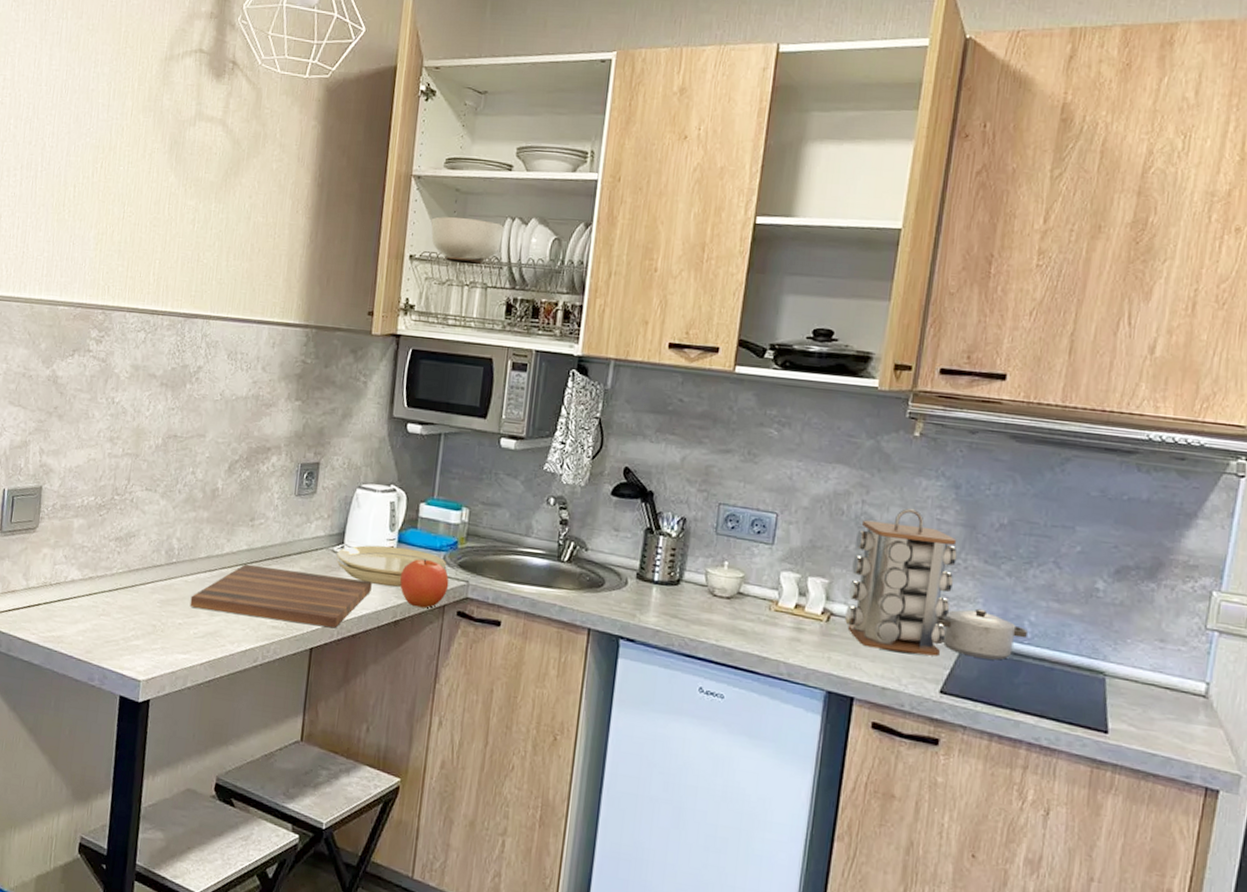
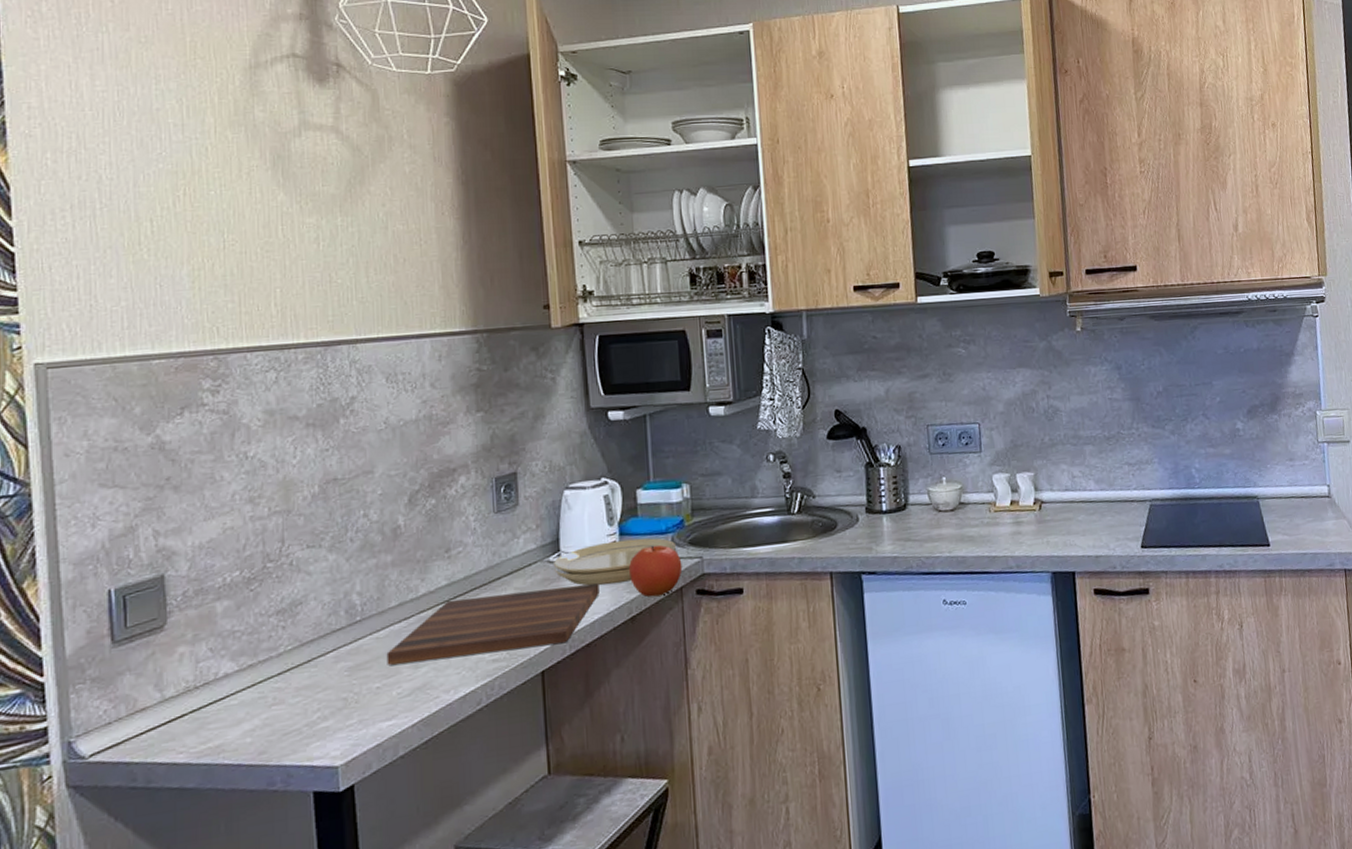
bowl: present [430,216,505,265] -> none [595,196,674,243]
spice rack: present [845,508,957,657] -> none [1048,394,1136,524]
cooking pot: present [936,608,1027,661] -> none [1126,467,1196,510]

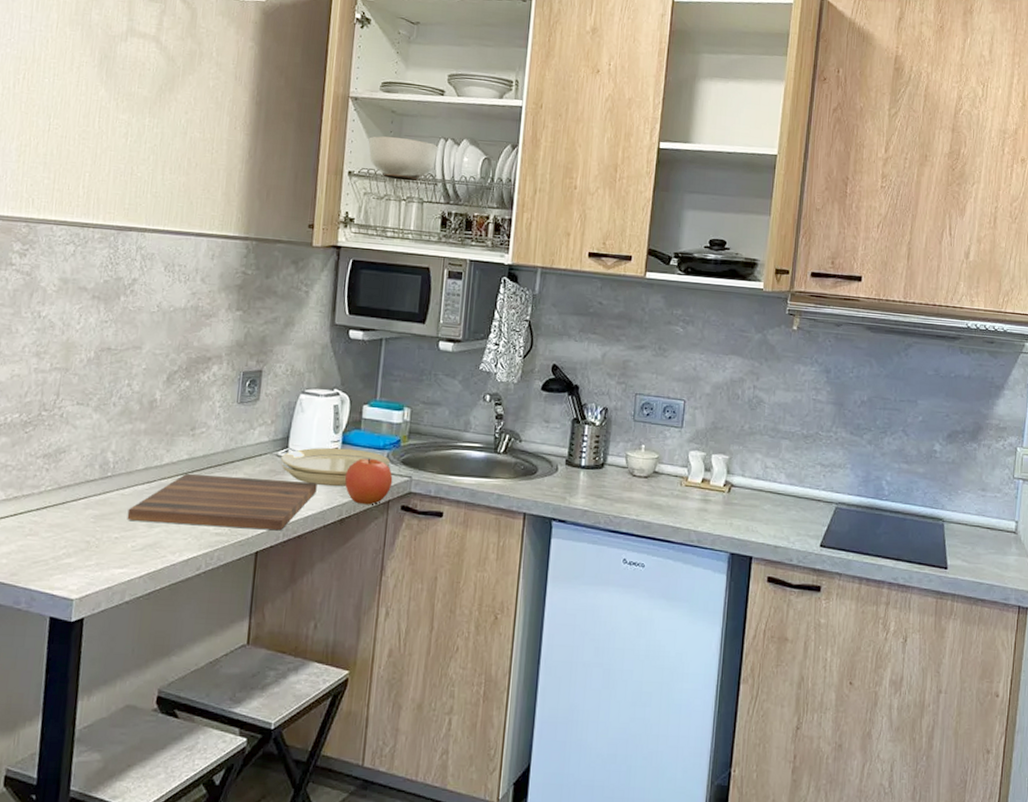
bowl: none [595,196,674,243] -> present [368,136,439,182]

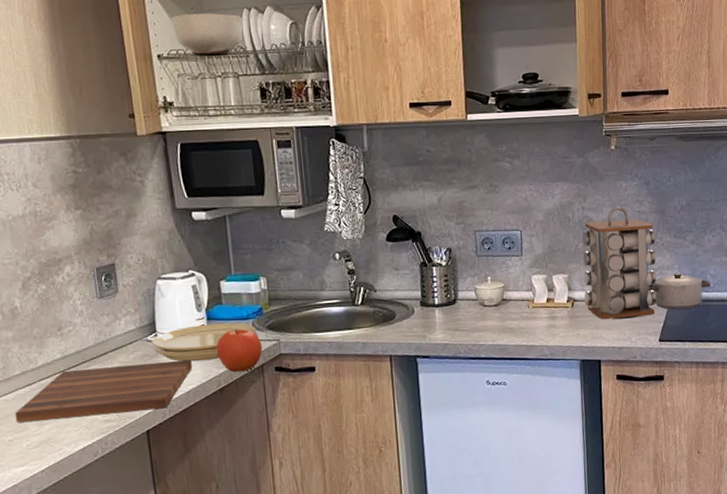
spice rack: none [743,391,830,516] -> present [582,207,657,320]
cooking pot: none [815,473,885,515] -> present [648,272,710,310]

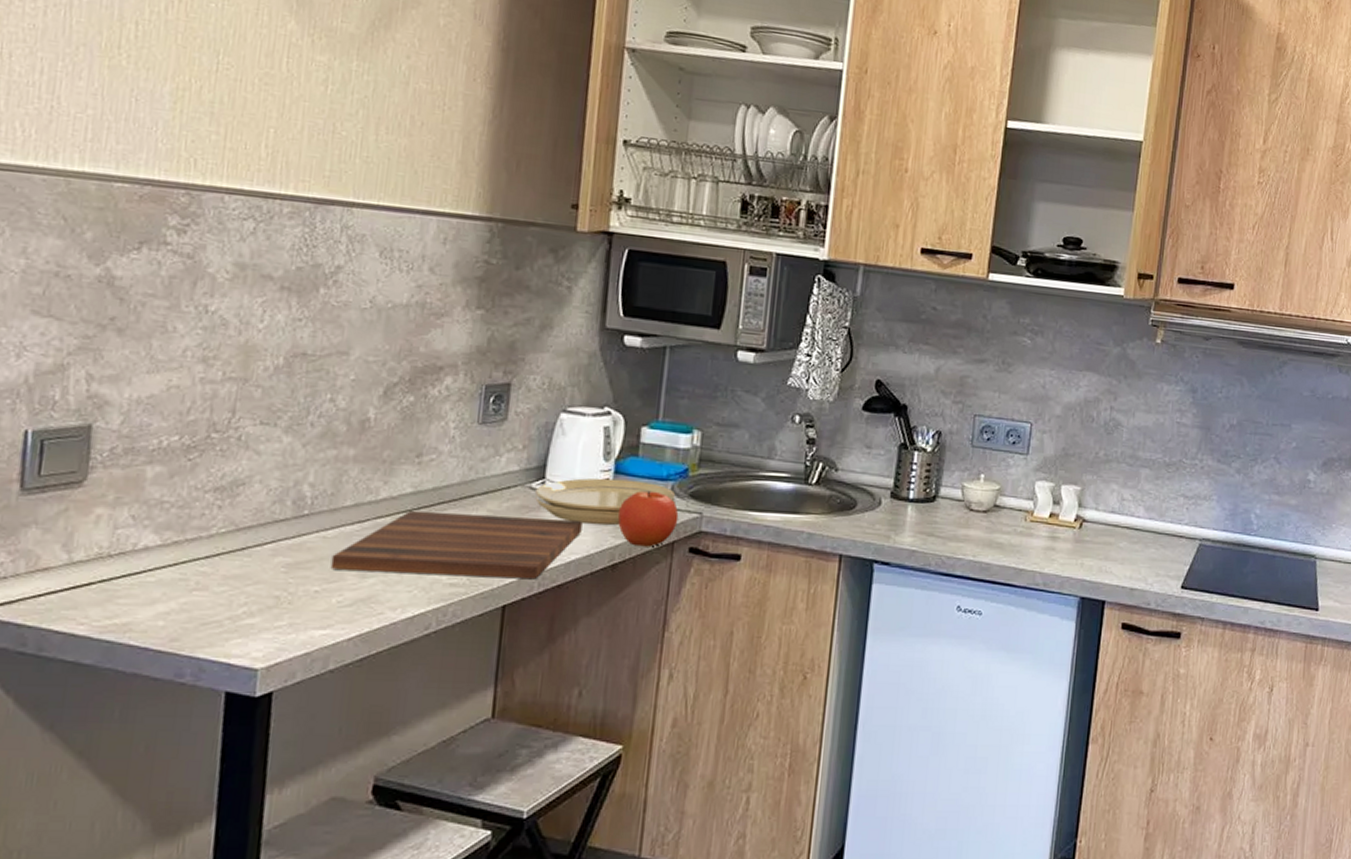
bowl: present [170,12,244,57] -> none [649,97,739,156]
spice rack: present [582,207,657,320] -> none [1096,413,1195,554]
cooking pot: present [648,272,710,310] -> none [1177,505,1254,553]

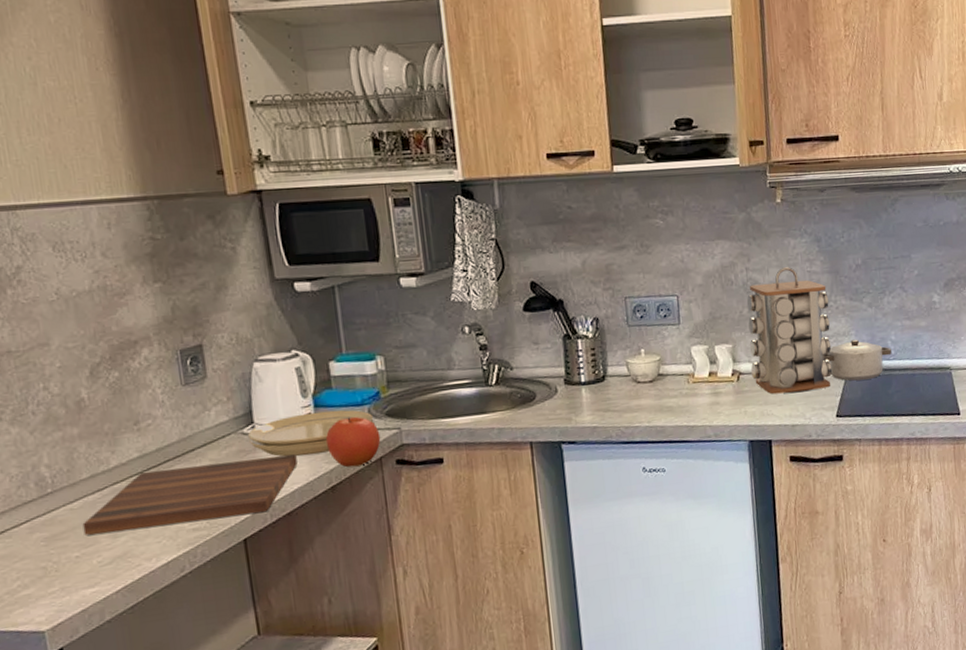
spice rack: none [1096,413,1195,554] -> present [746,267,833,395]
cooking pot: none [1177,505,1254,553] -> present [823,339,892,381]

